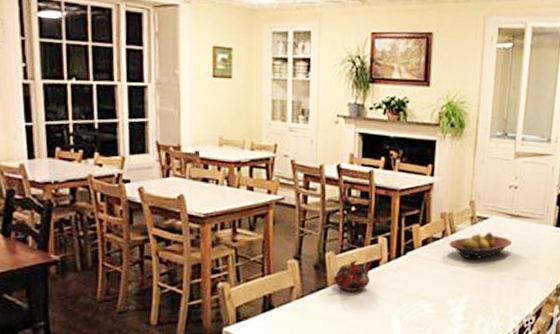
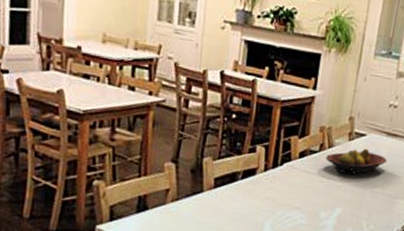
teapot: present [334,261,372,291] -> none [209,167,249,198]

